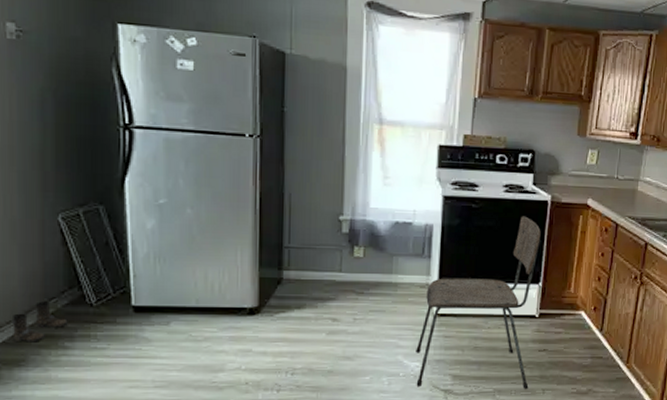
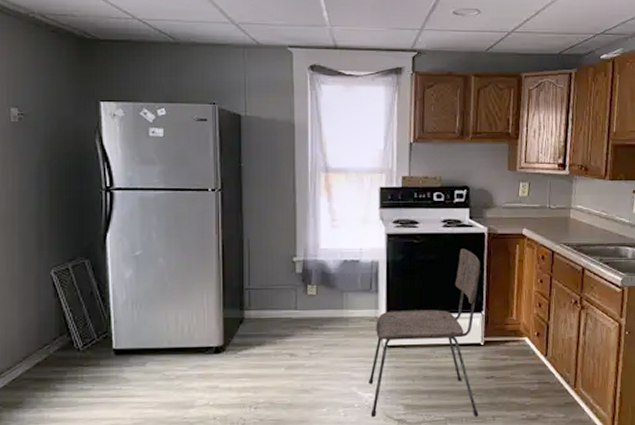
boots: present [11,301,68,343] -> none [11,348,59,386]

